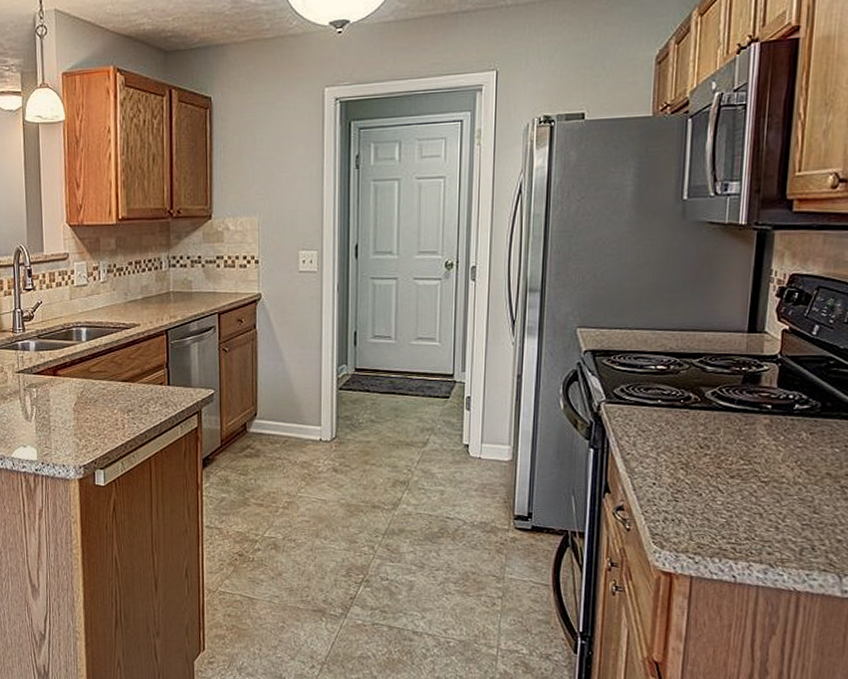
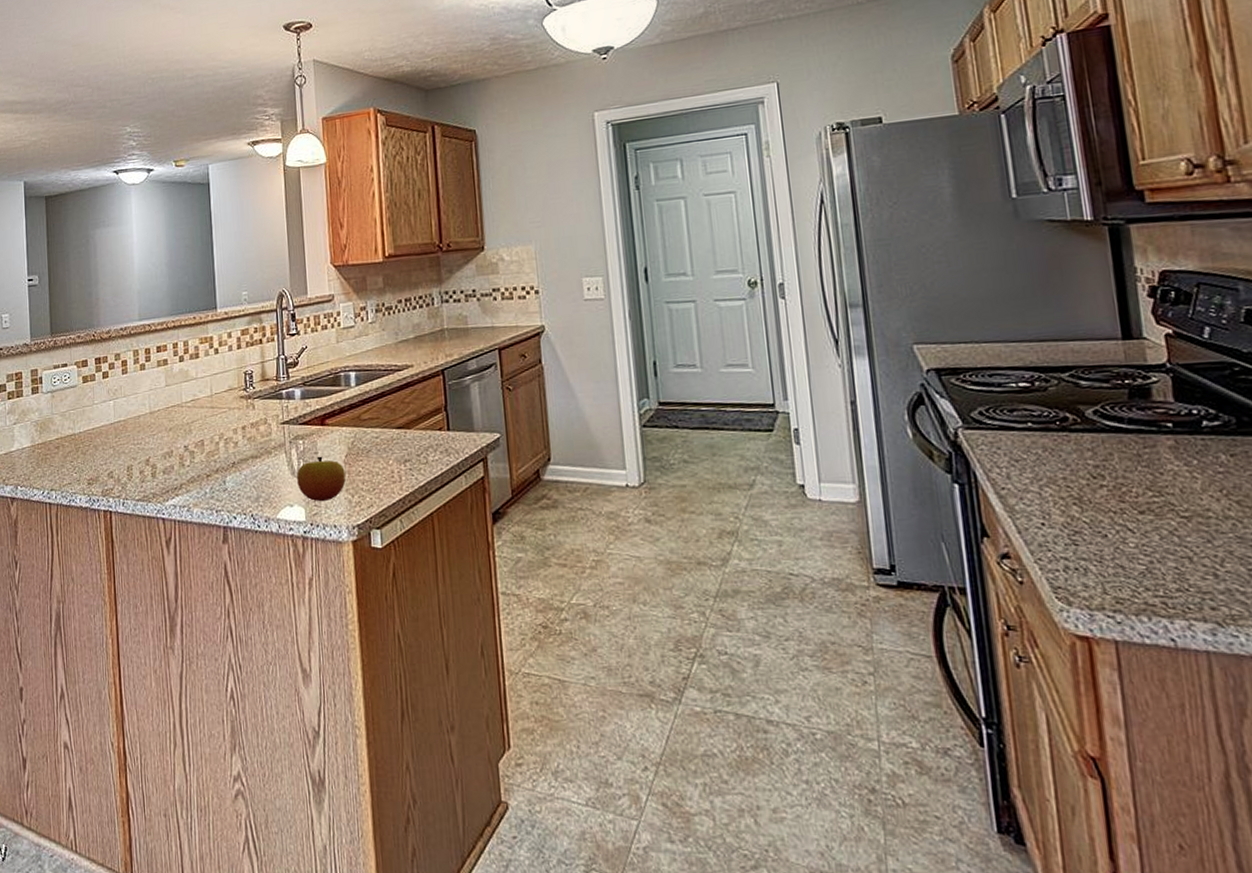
apple: none [30,403,74,444] -> present [297,456,346,502]

